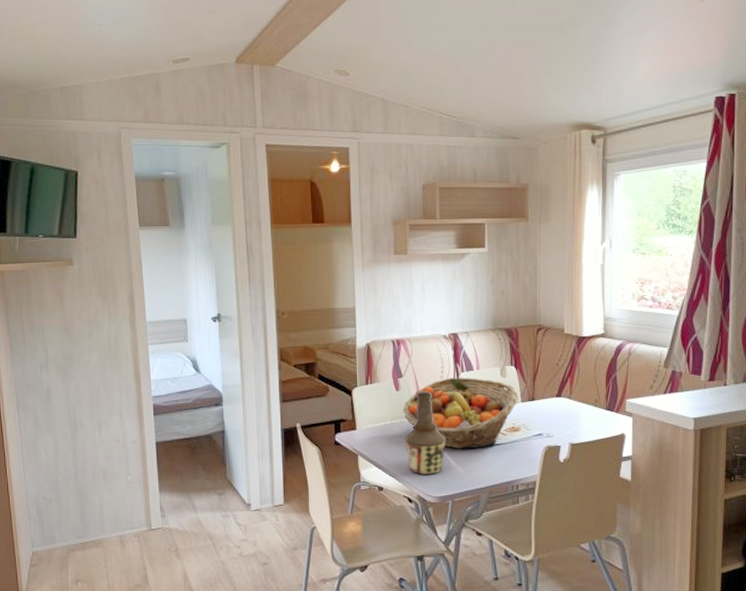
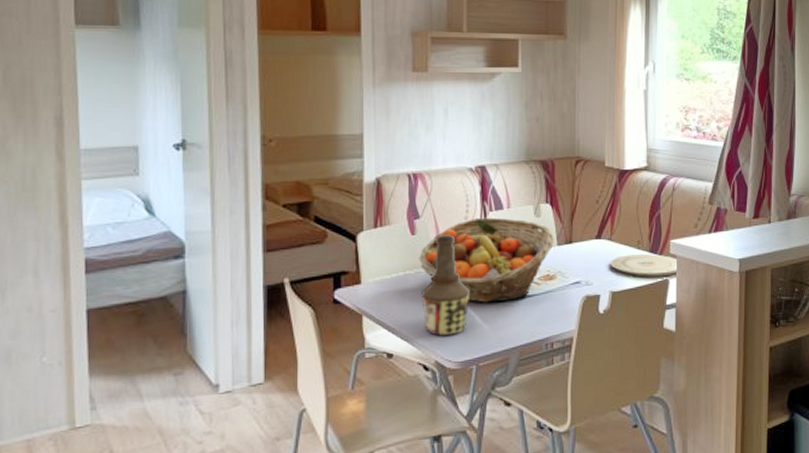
plate: none [570,412,635,432] -> present [610,254,679,277]

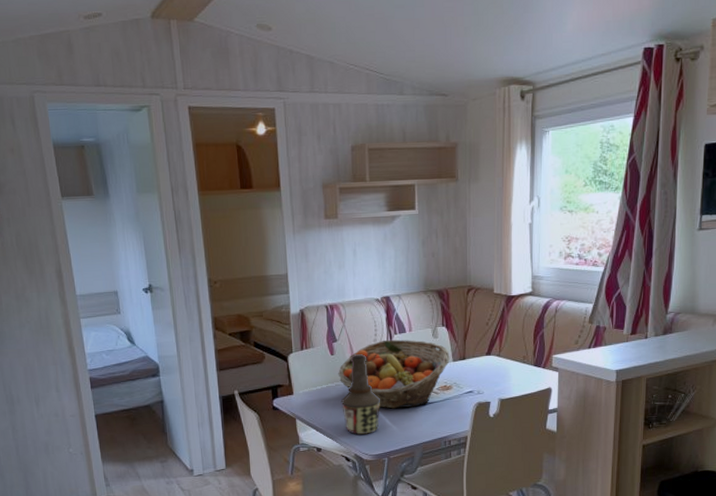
plate: present [610,254,679,277] -> none [499,367,561,387]

